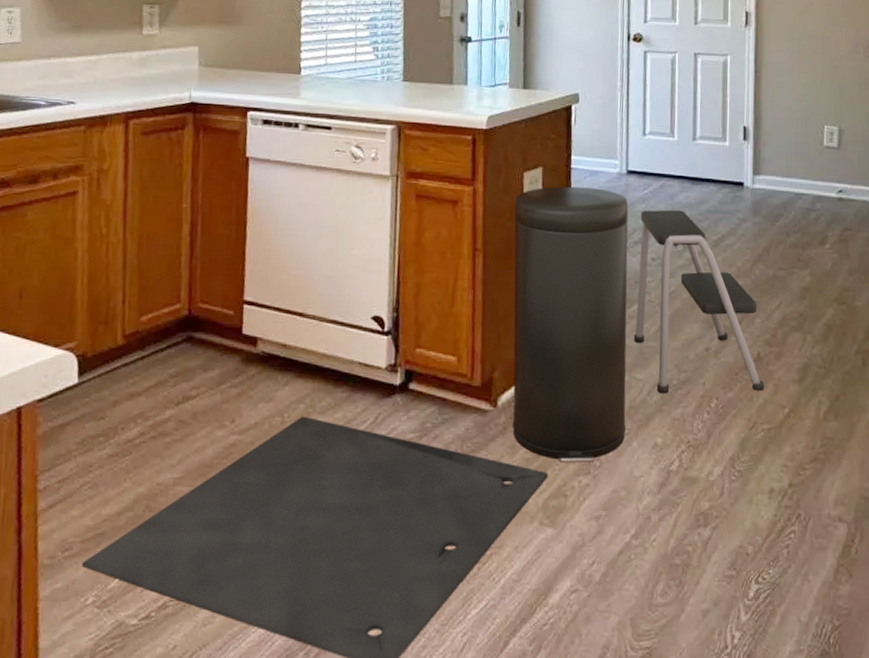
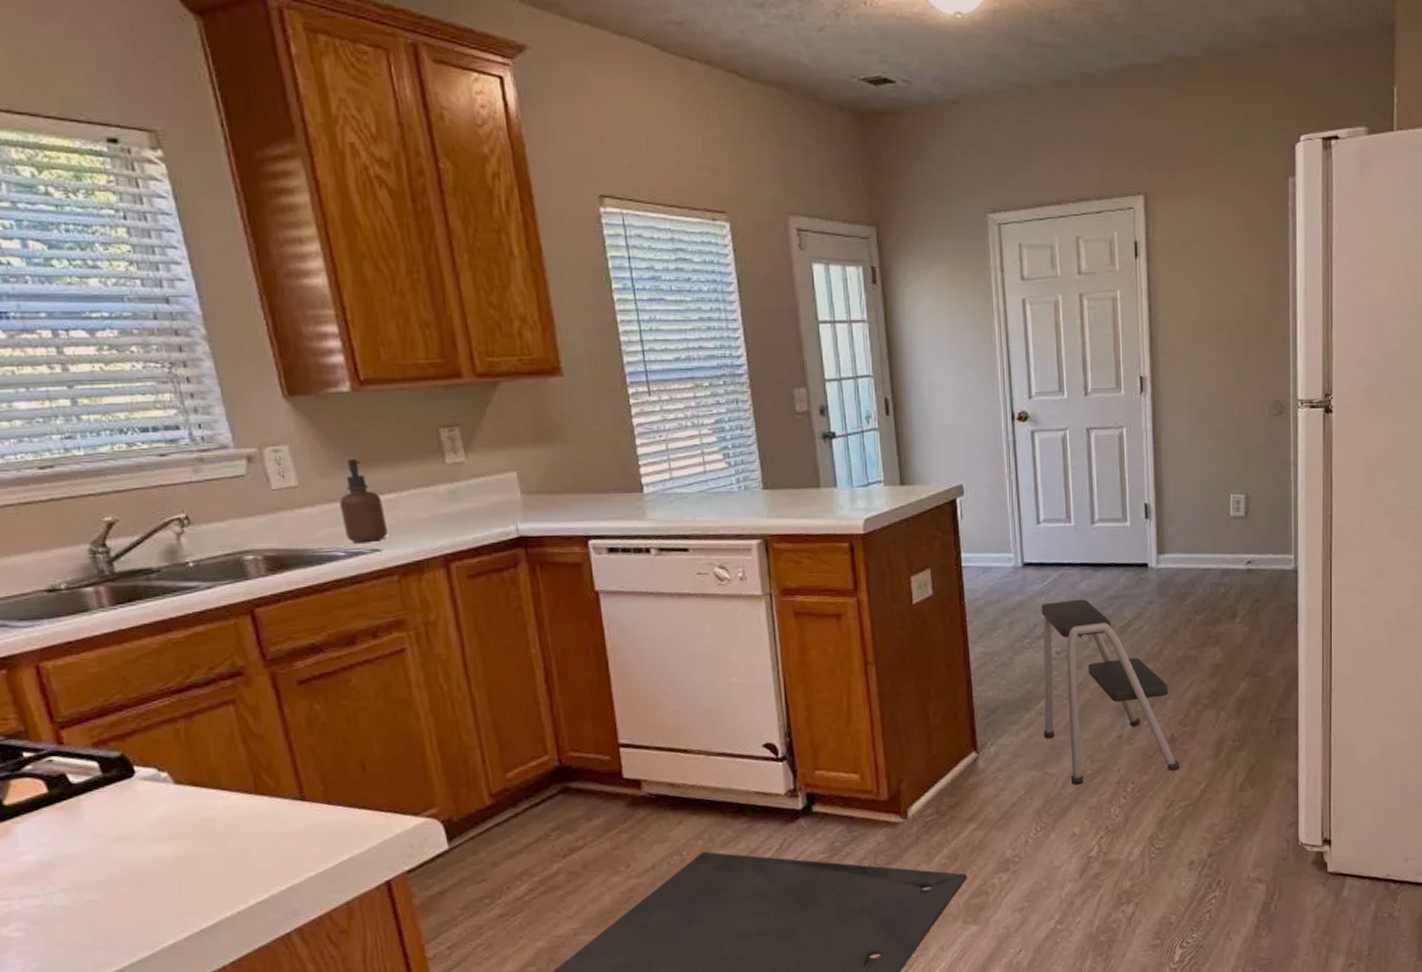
soap dispenser: none [49,24,85,95] -> present [339,459,388,542]
pedal bin: present [513,186,629,464] -> none [904,585,1042,863]

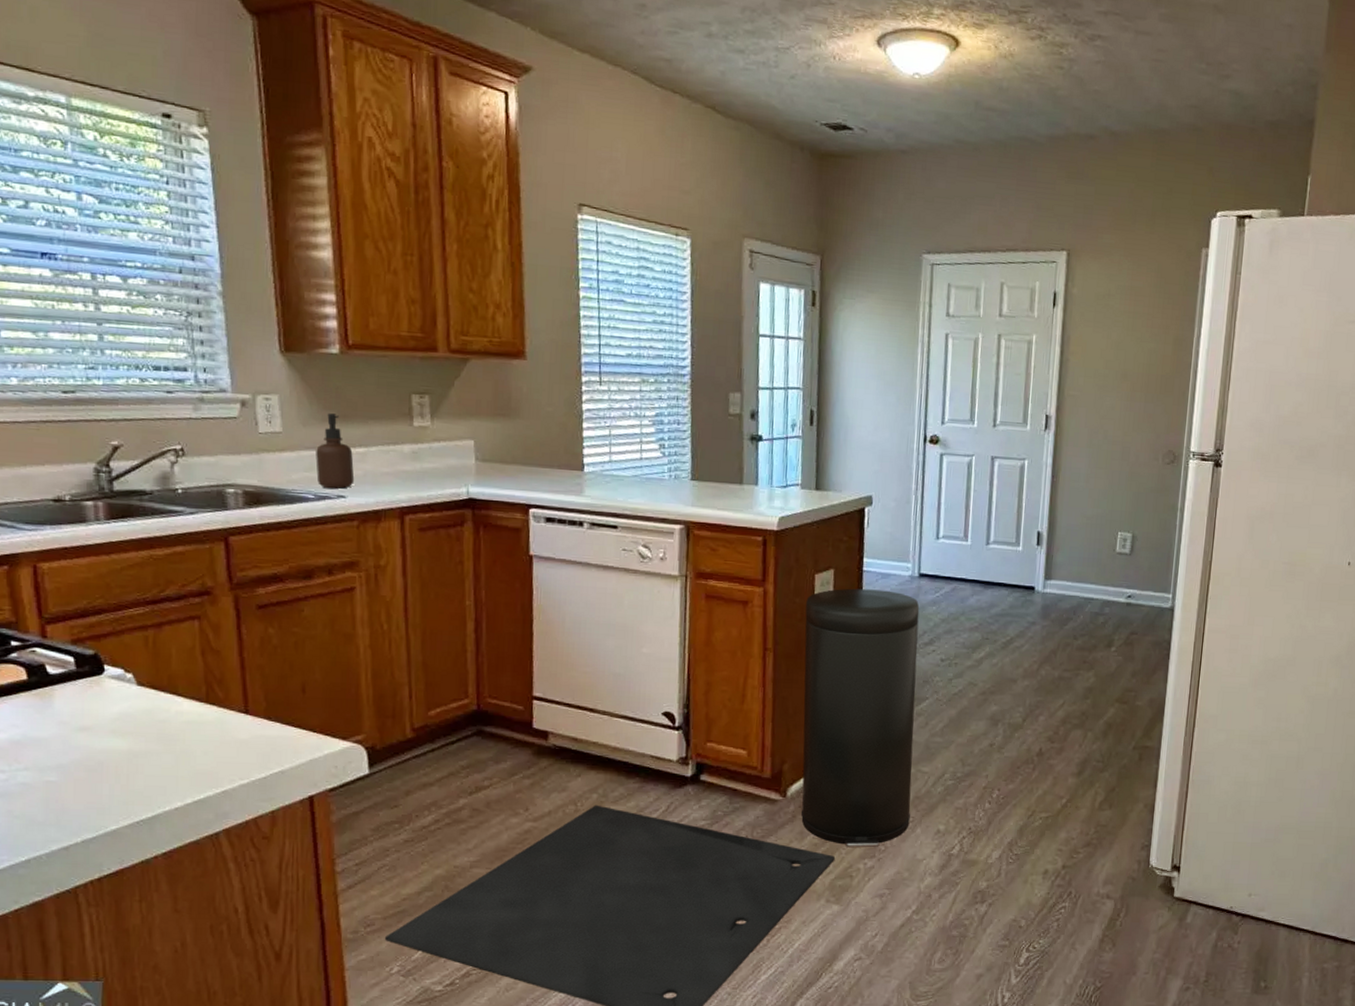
pedal bin: none [904,585,1042,863] -> present [801,588,920,848]
step stool: present [1041,599,1179,785] -> none [920,612,1044,785]

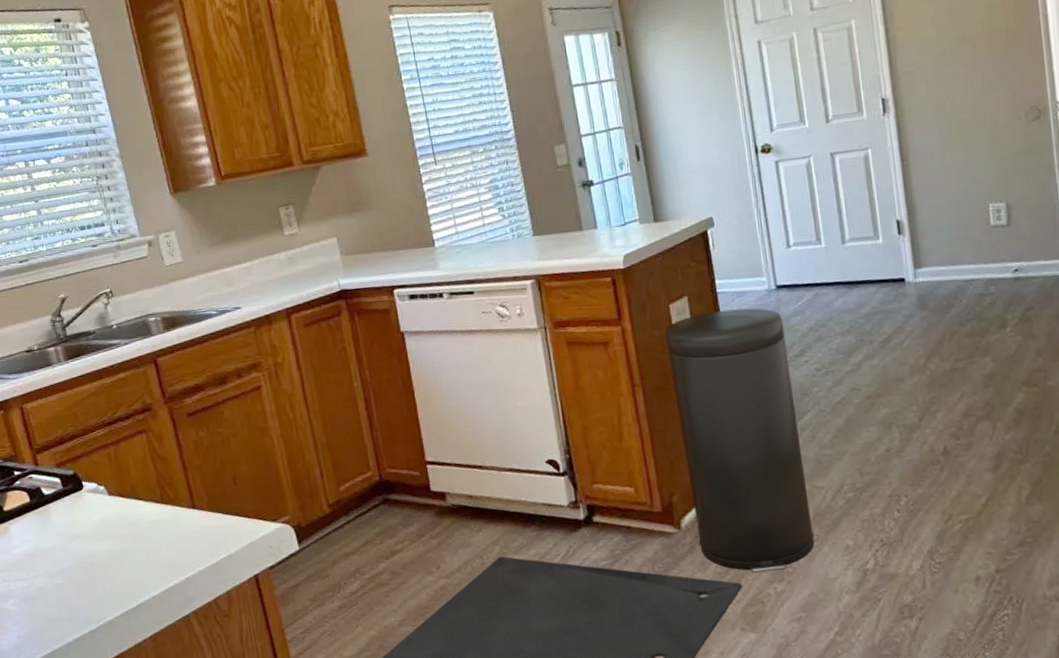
soap dispenser: present [315,413,355,489] -> none [211,237,246,303]

